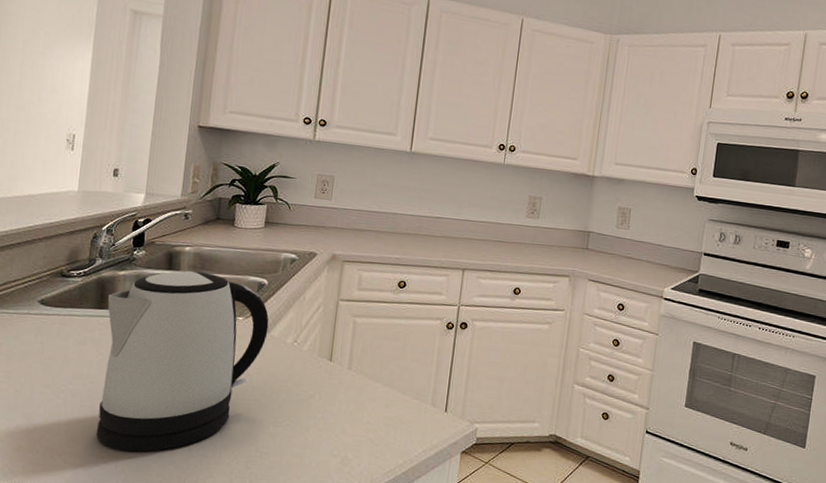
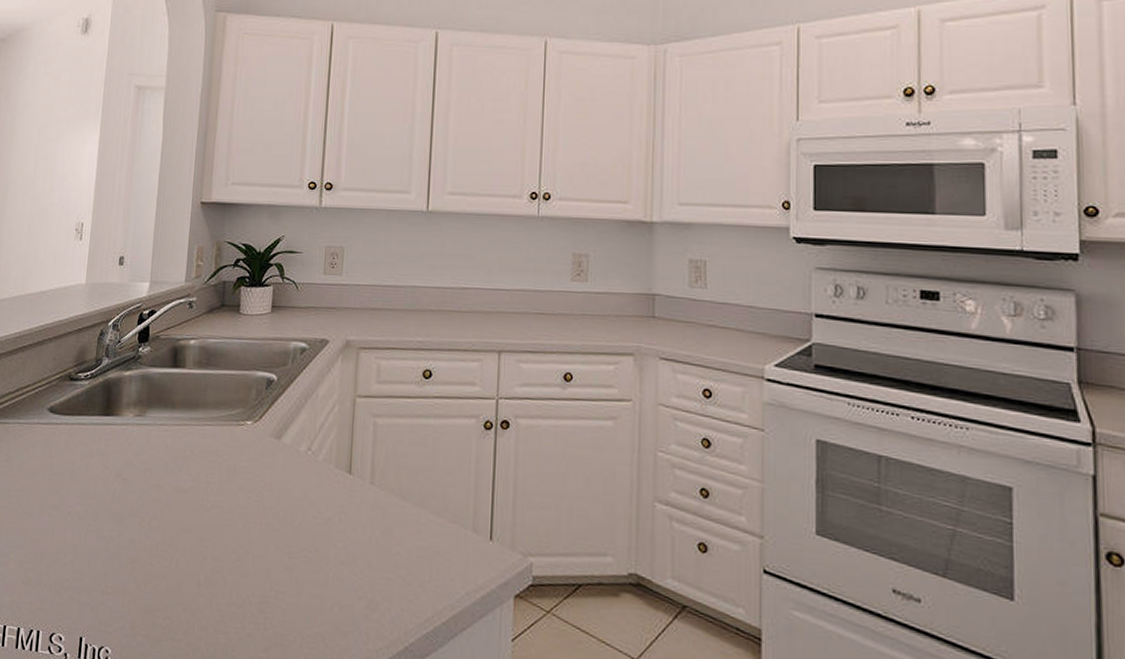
kettle: present [95,270,269,452] -> none [102,367,280,588]

